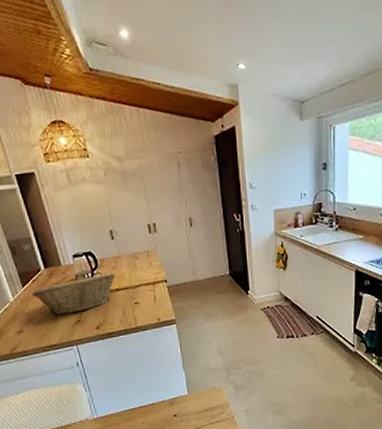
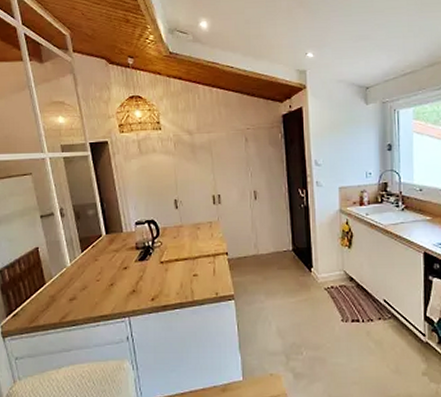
fruit basket: present [32,272,116,314] -> none [90,241,177,283]

